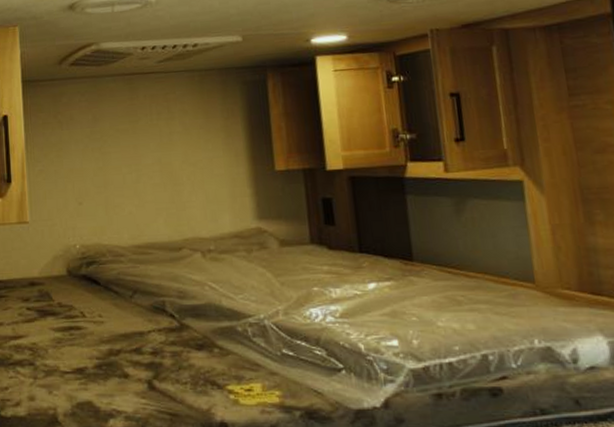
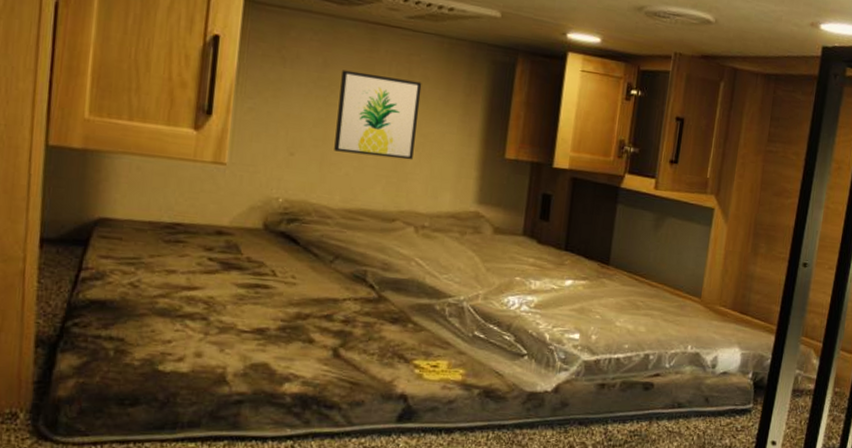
wall art: none [110,116,187,194] -> present [334,70,422,161]

